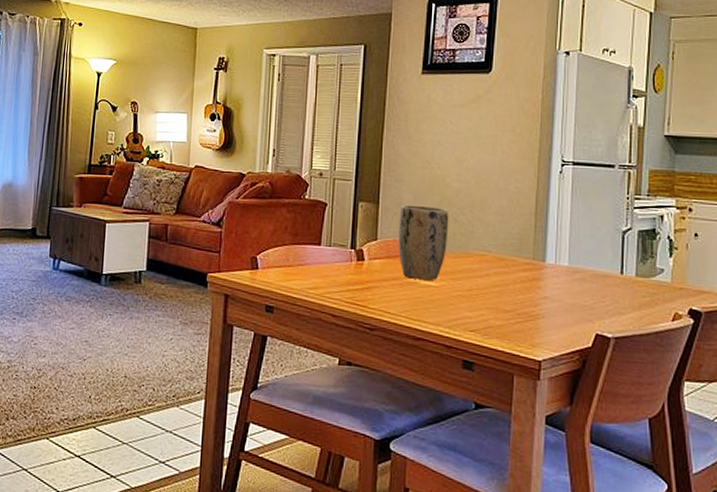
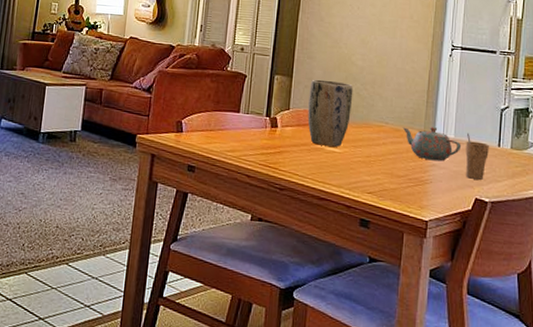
teapot: none [507,254,578,293] -> present [402,127,462,162]
cup: none [582,260,610,313] -> present [465,133,489,180]

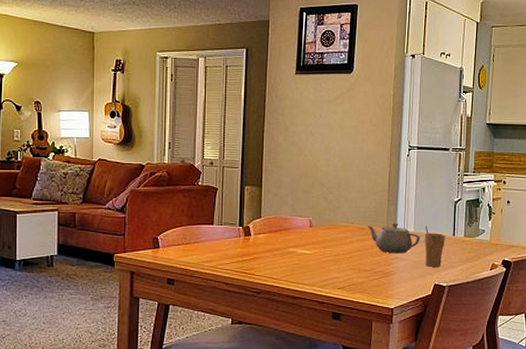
plant pot: present [307,79,354,147] -> none [279,187,320,249]

